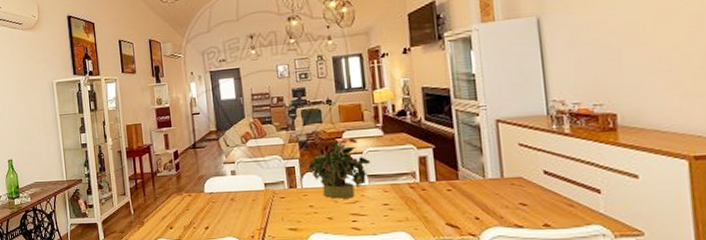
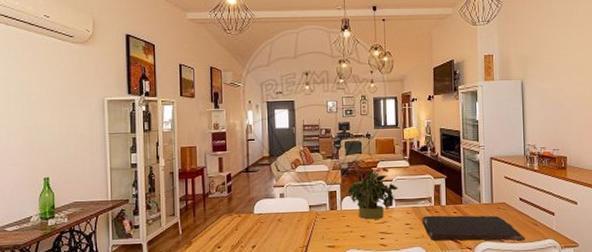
cutting board: none [404,193,556,226] -> present [422,215,526,241]

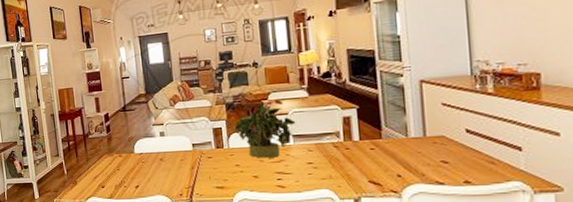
cutting board: present [422,215,526,241] -> none [328,152,477,183]

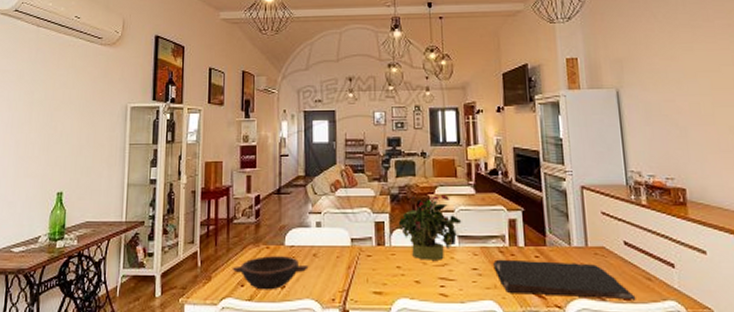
bowl: none [92,162,157,190] -> present [232,256,309,290]
cutting board: none [328,152,477,183] -> present [493,259,636,301]

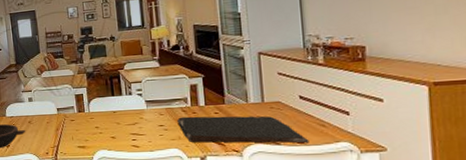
potted plant: present [396,194,462,260] -> none [93,69,149,121]

